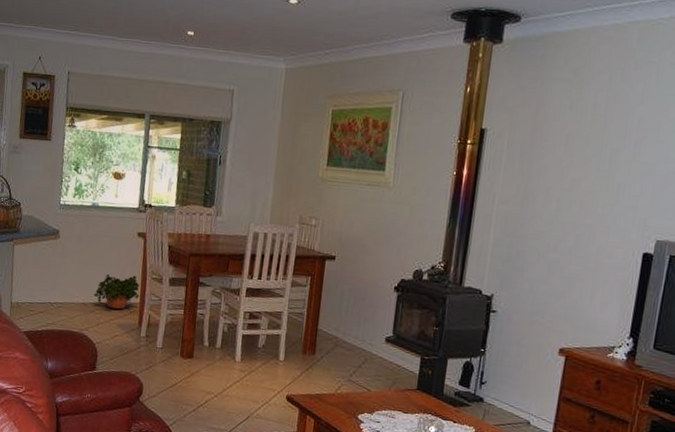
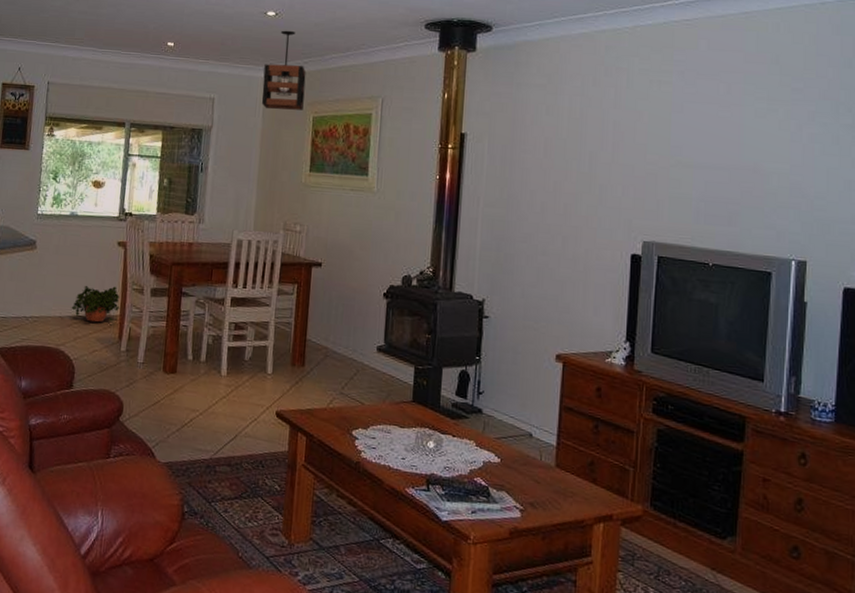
pendant light: none [280,19,327,103] -> present [261,30,306,110]

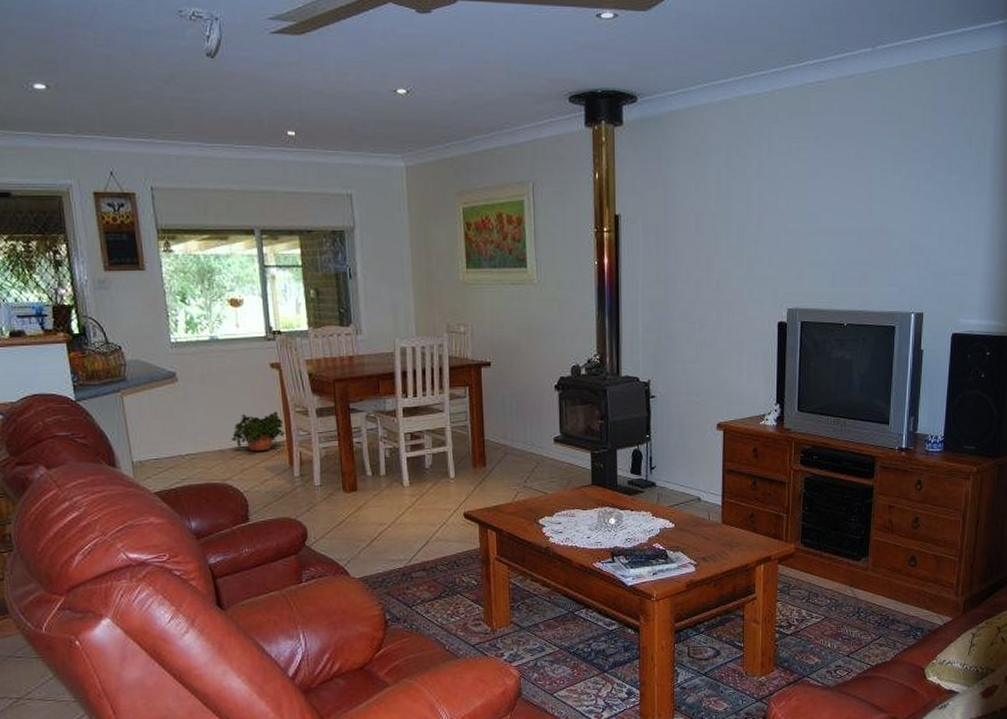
pendant light: present [261,30,306,110] -> none [402,110,451,203]

